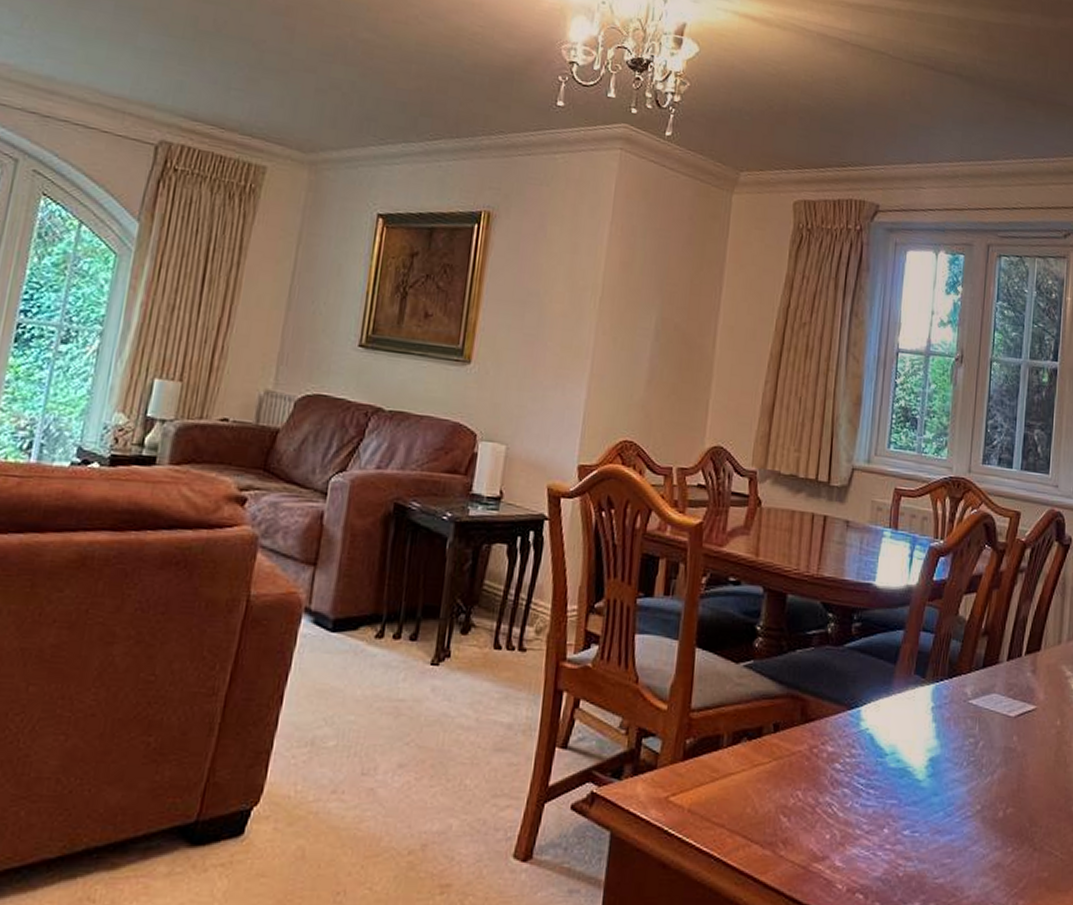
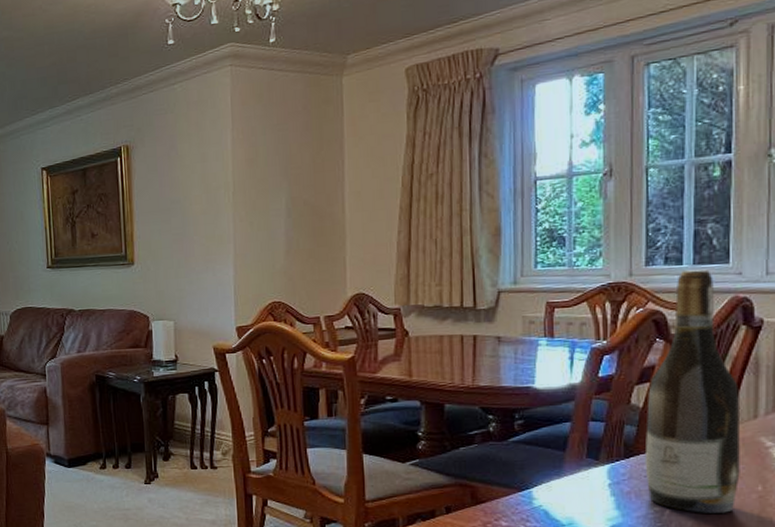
wine bottle: none [965,475,1048,749] -> present [644,269,740,513]

